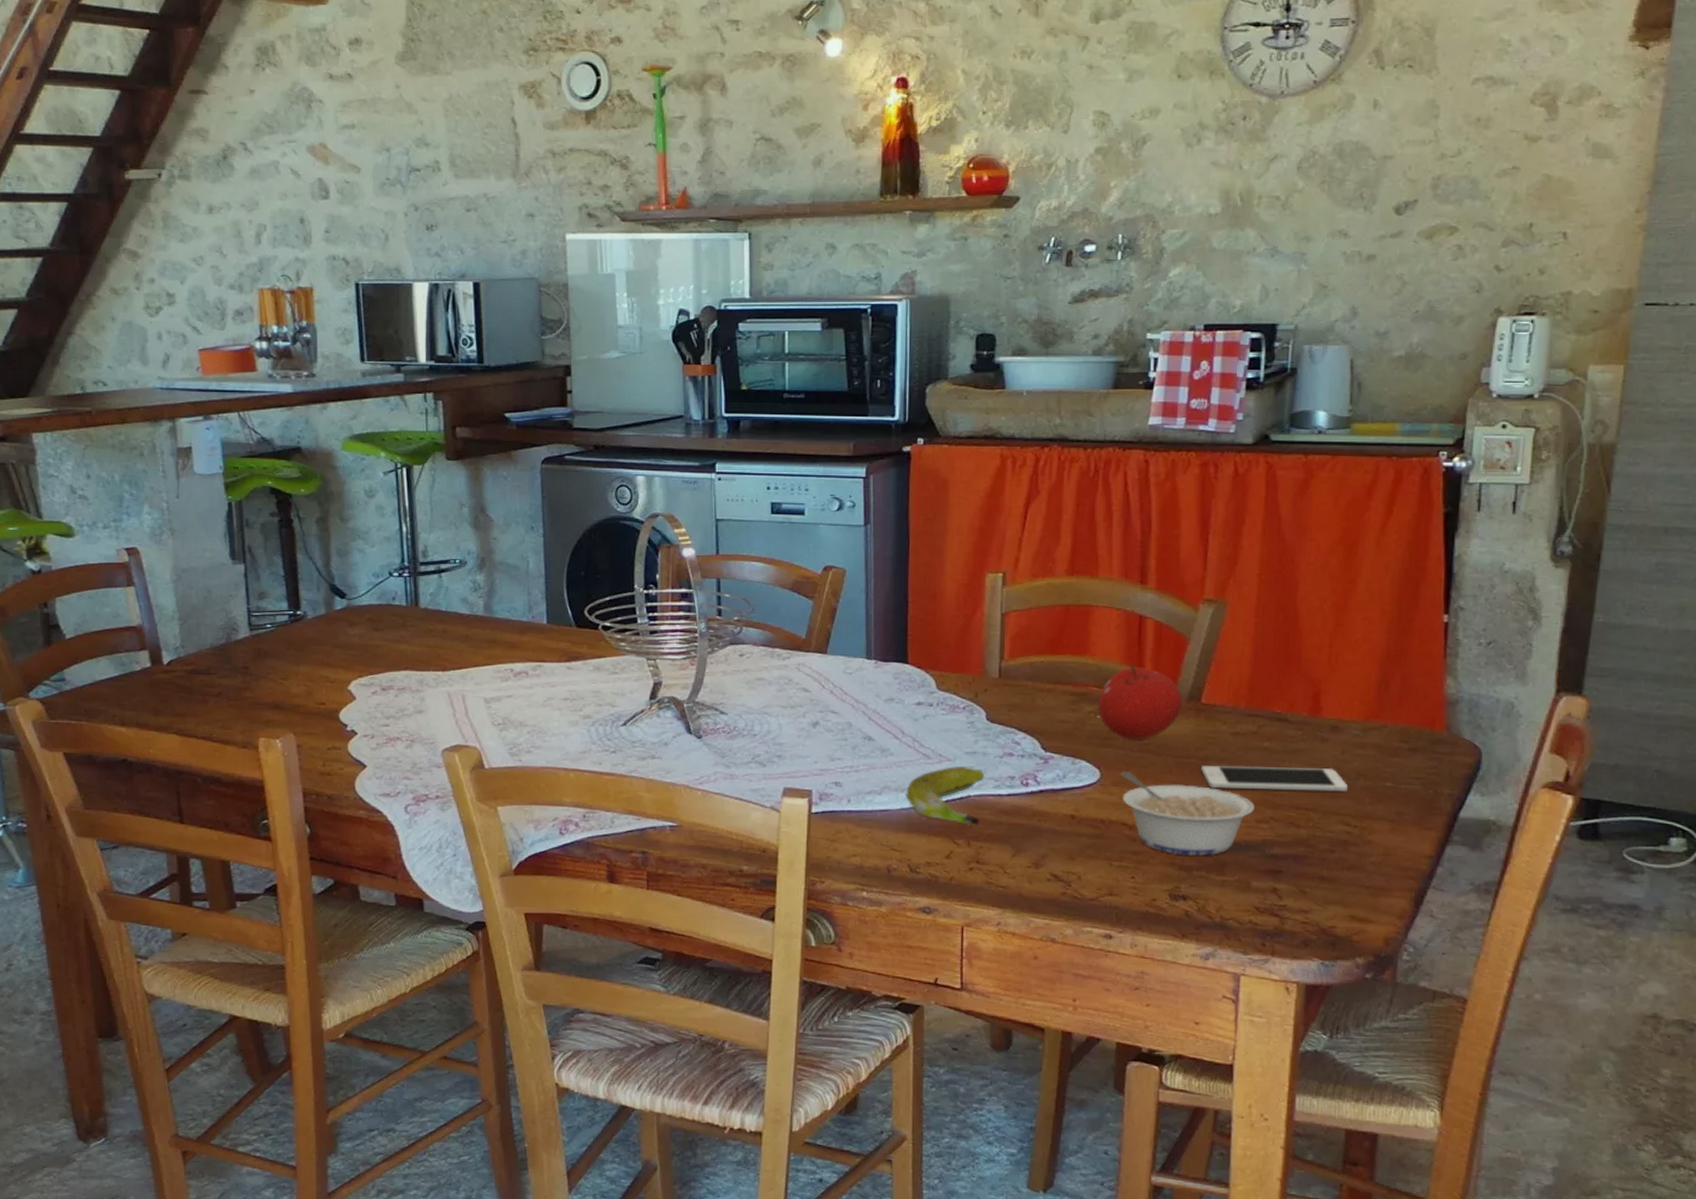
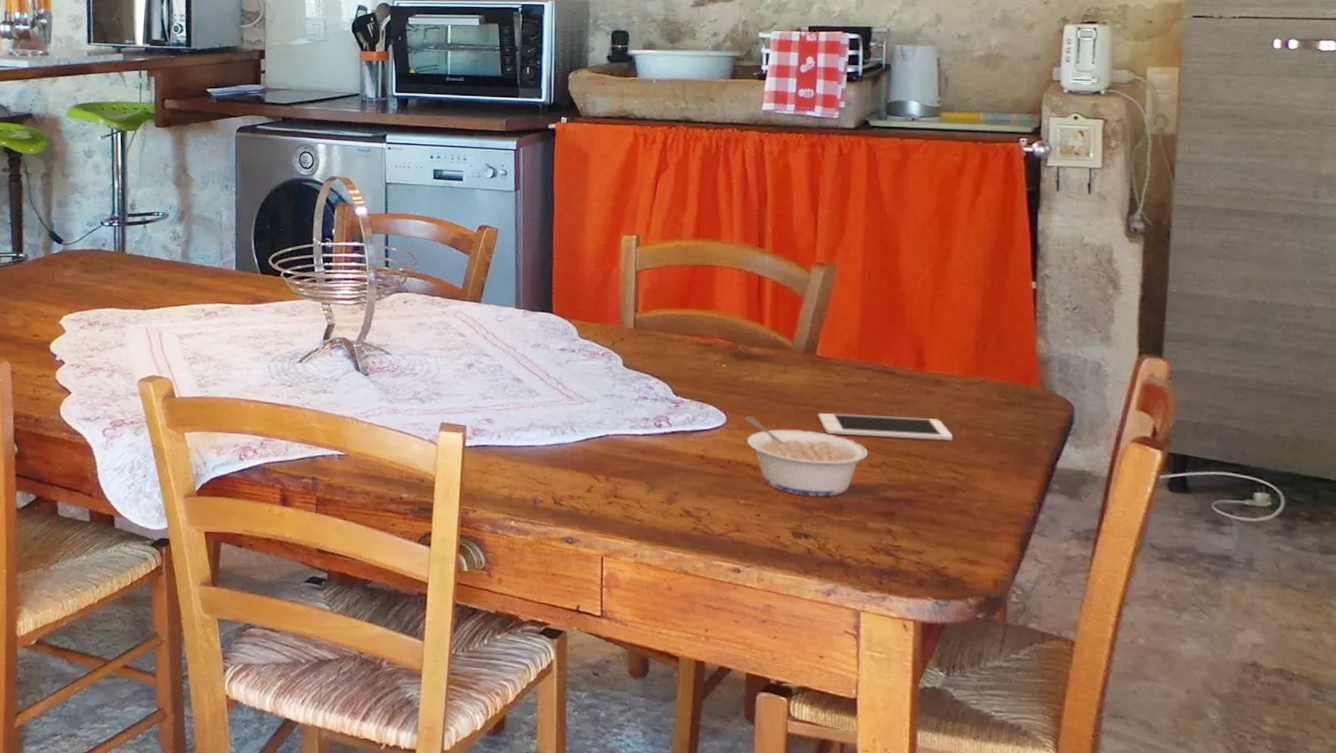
banana: present [906,766,984,826] -> none [551,407,621,463]
fruit: present [1097,665,1182,740] -> none [723,320,798,388]

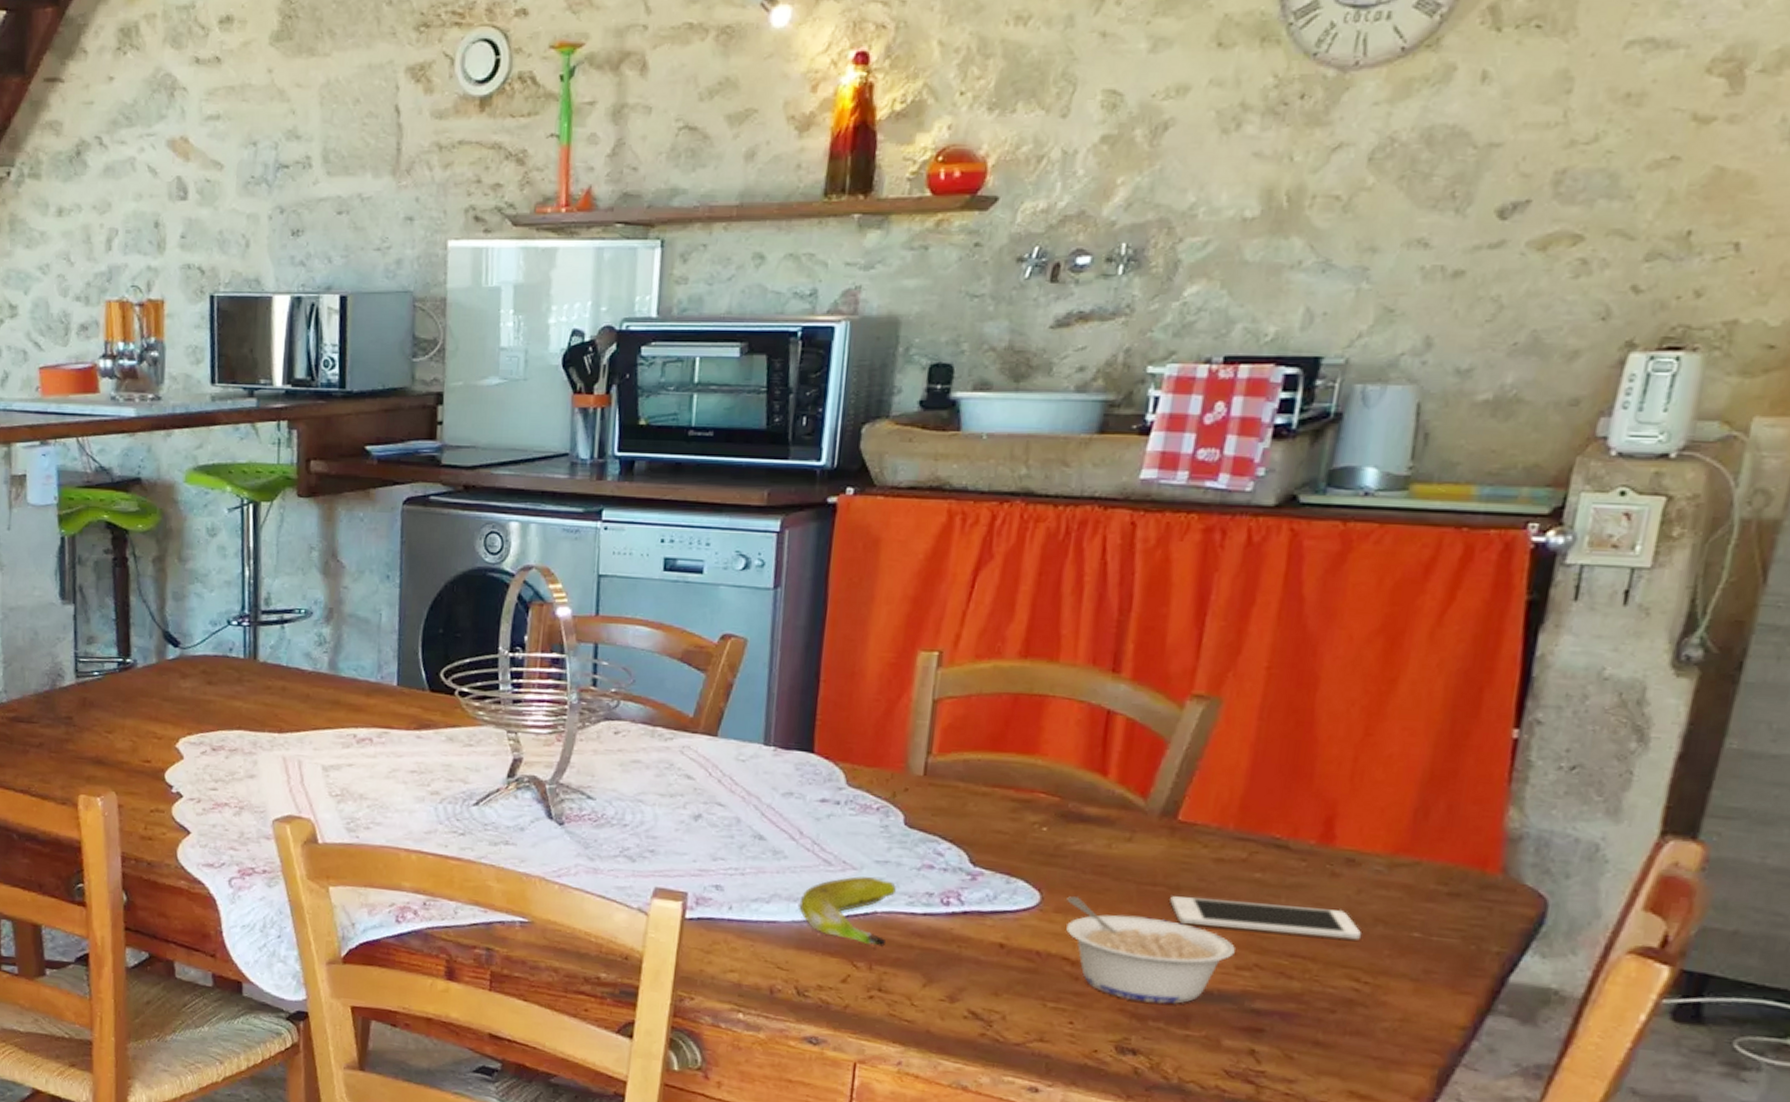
banana: none [551,407,621,463] -> present [799,876,896,947]

